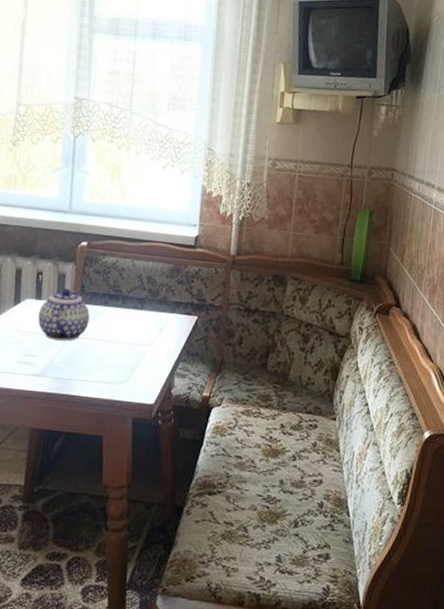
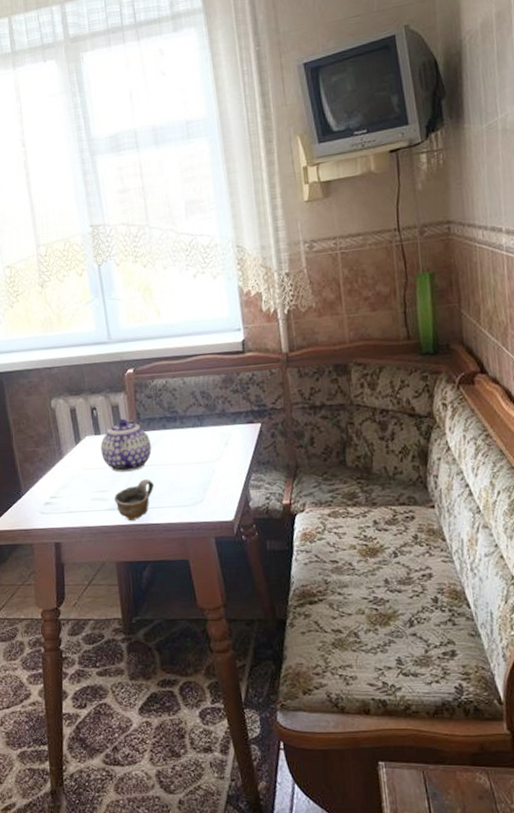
cup: none [41,350,84,390] -> present [114,479,154,521]

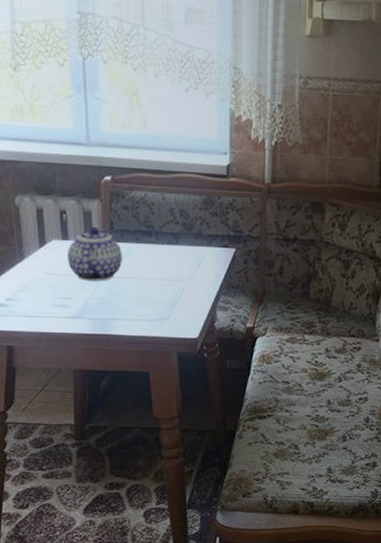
cup: present [114,479,154,521] -> none [77,290,121,331]

